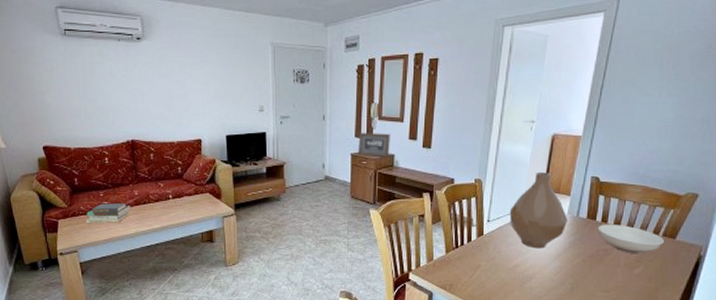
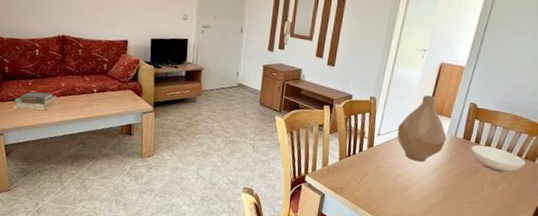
picture frame: present [358,133,390,158] -> none [270,47,299,72]

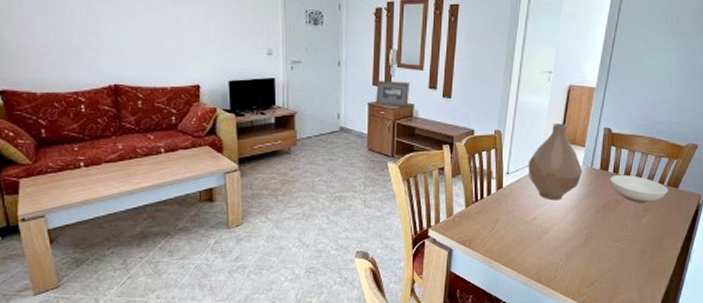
books: present [13,91,57,111] -> none [55,158,114,184]
picture frame: none [270,47,299,72] -> present [376,81,409,108]

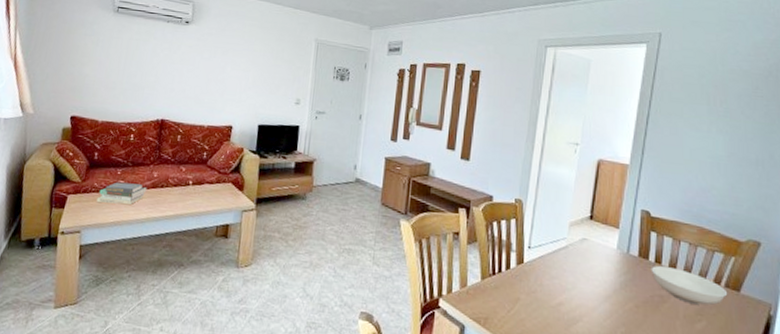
books: none [55,158,114,184] -> present [96,182,147,206]
picture frame: present [376,81,409,108] -> none [393,137,427,166]
vase: present [528,124,582,201] -> none [552,199,617,287]

